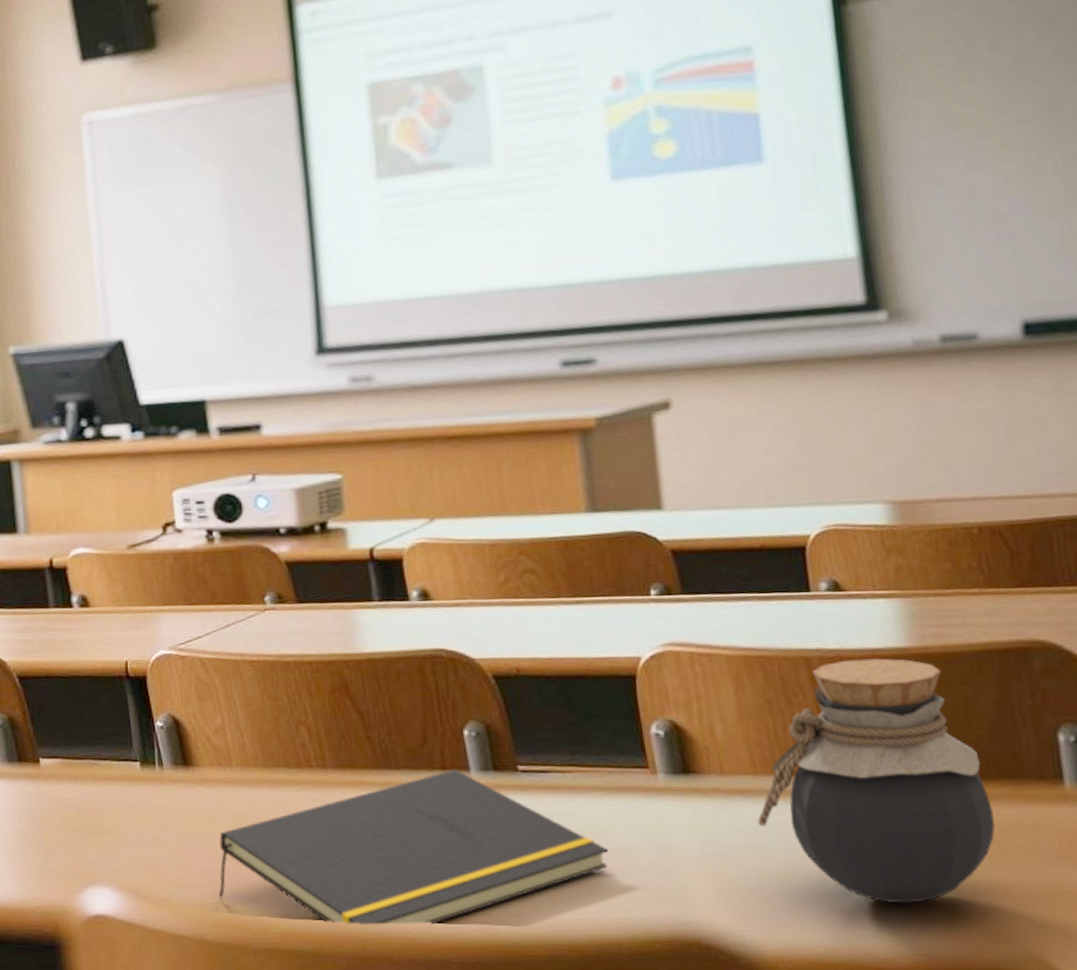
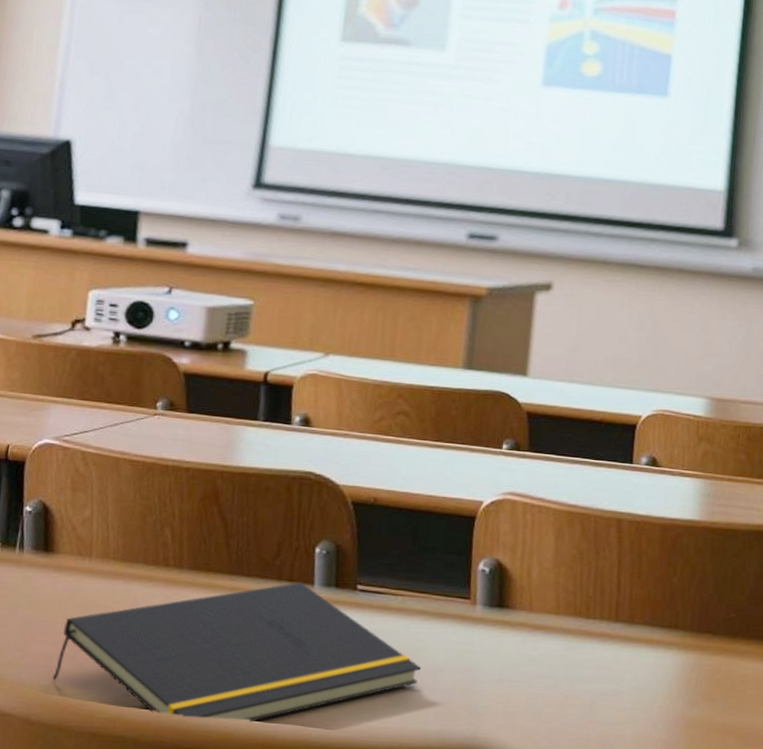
jar: present [758,658,995,904] -> none [551,525,738,736]

